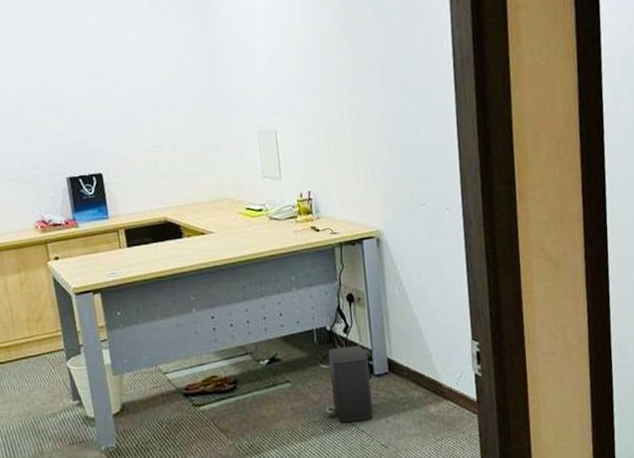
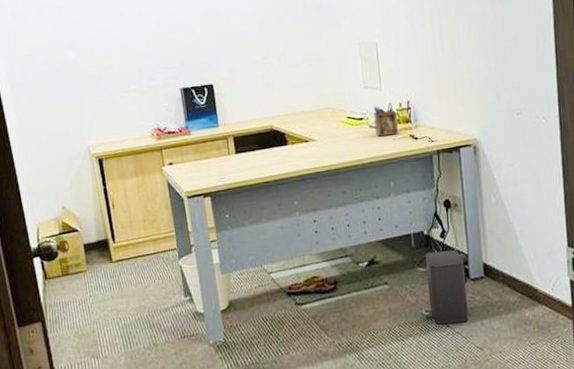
desk organizer: none [273,192,300,229] -> present [373,102,399,137]

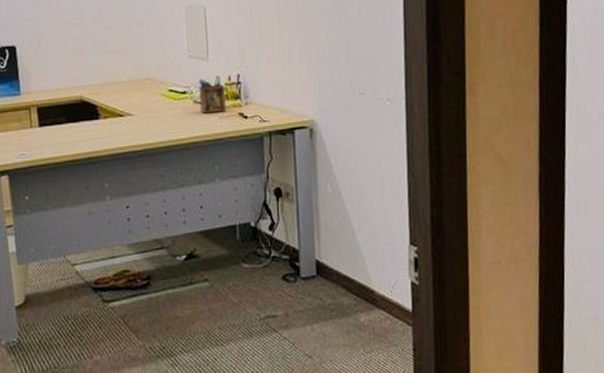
pedal bin: present [422,250,468,325] -> none [246,245,299,329]

